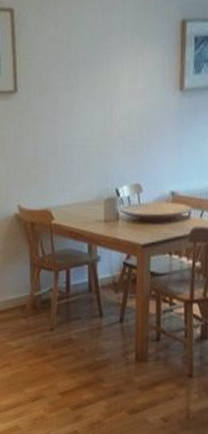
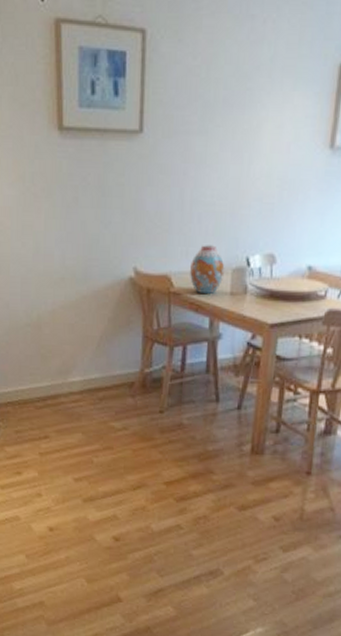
vase: none [66,181,98,223] -> present [189,245,225,294]

